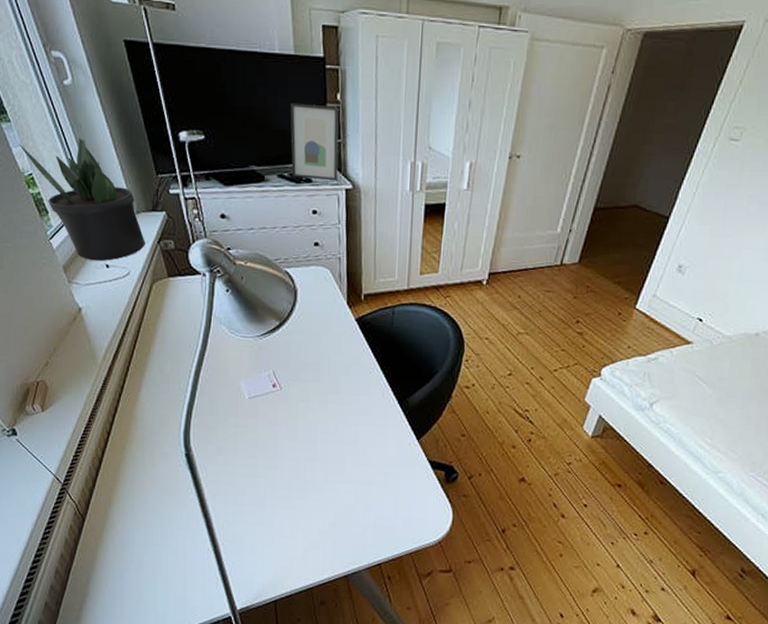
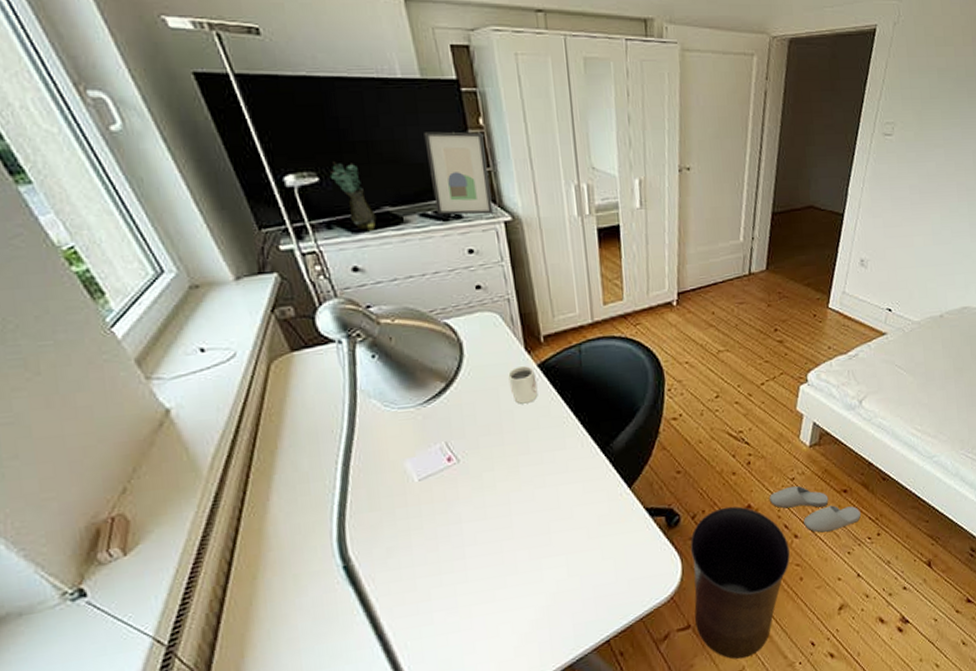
planter: present [18,138,145,261] -> none [47,195,254,347]
vase: none [213,123,244,185] -> present [329,162,377,231]
mug: none [330,318,353,351] -> present [508,366,538,404]
waste bin: none [457,475,555,611] -> present [690,506,790,660]
slippers: none [544,469,631,520] -> present [770,485,861,533]

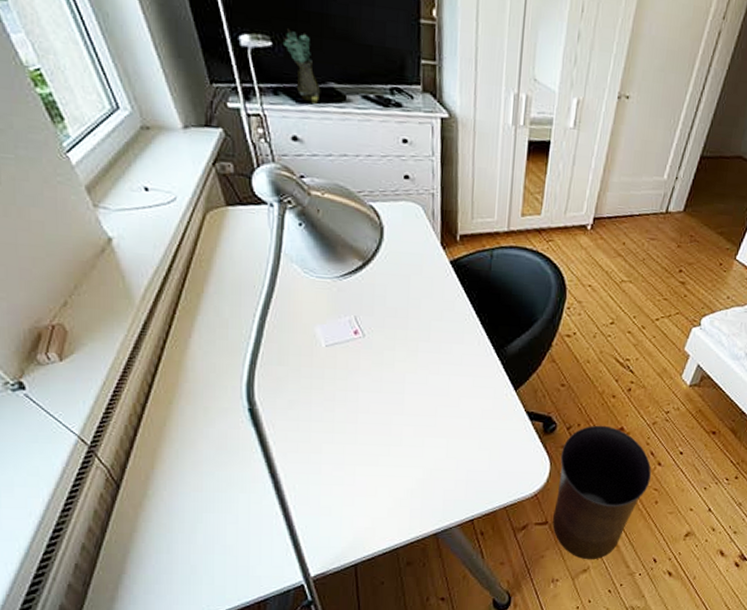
picture frame: present [424,131,493,216] -> none [377,14,436,108]
mug: present [508,366,538,404] -> none [421,260,447,295]
slippers: present [770,485,861,533] -> none [642,418,724,466]

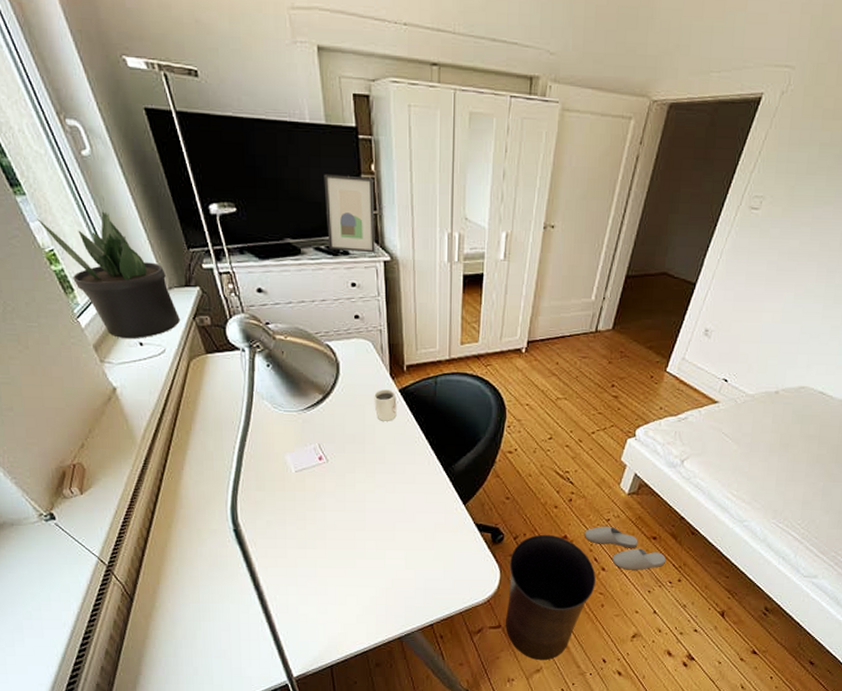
planter: none [19,28,196,183] -> present [36,211,180,339]
vase: present [282,29,321,103] -> none [245,195,280,258]
picture frame: none [377,14,436,108] -> present [324,174,375,253]
mug: none [421,260,447,295] -> present [374,390,397,421]
slippers: none [642,418,724,466] -> present [585,526,666,570]

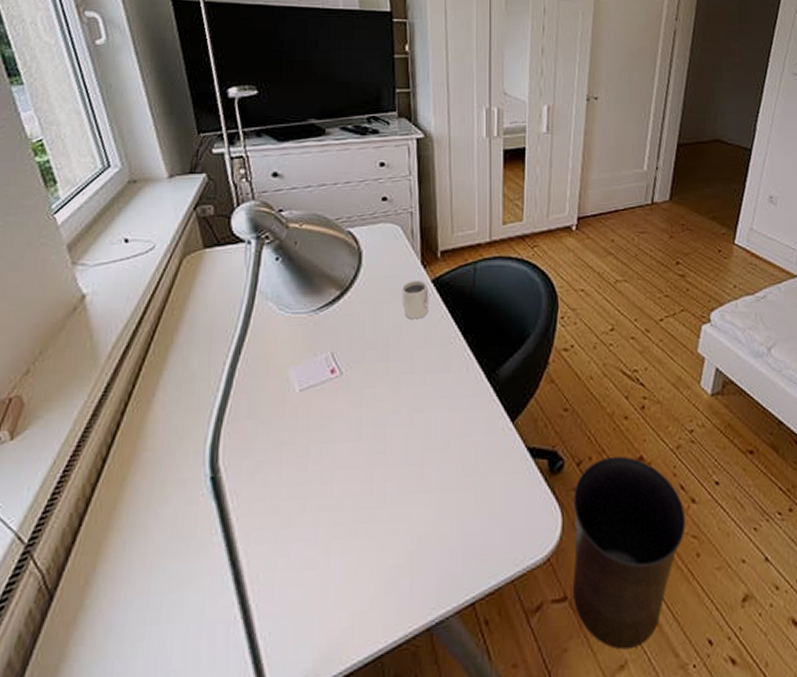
planter: present [36,211,180,339] -> none [29,98,178,236]
picture frame: present [324,174,375,253] -> none [354,55,409,131]
slippers: present [585,526,666,570] -> none [665,439,769,500]

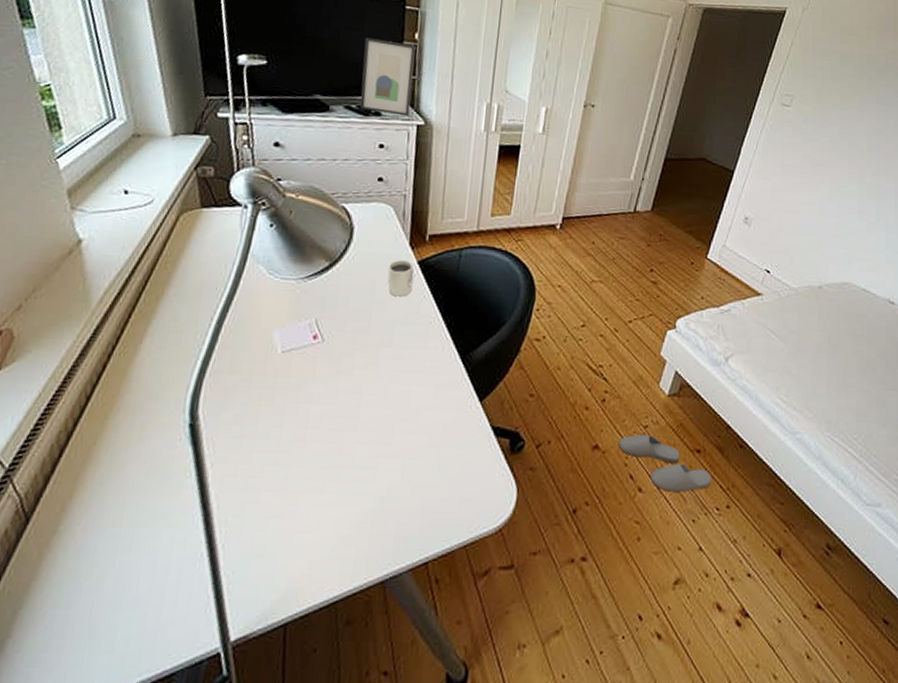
picture frame: none [354,55,409,131] -> present [360,37,417,117]
waste bin: present [573,456,686,650] -> none [519,442,631,617]
slippers: none [665,439,769,500] -> present [619,434,712,492]

